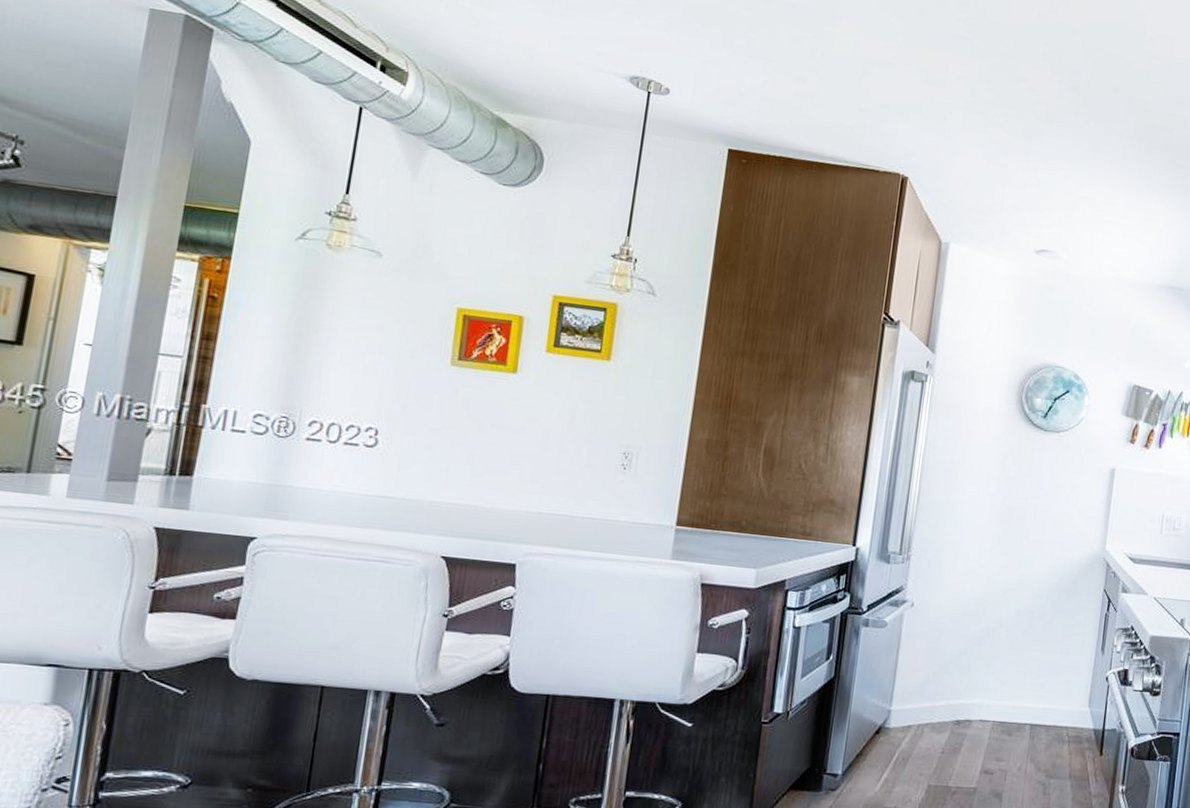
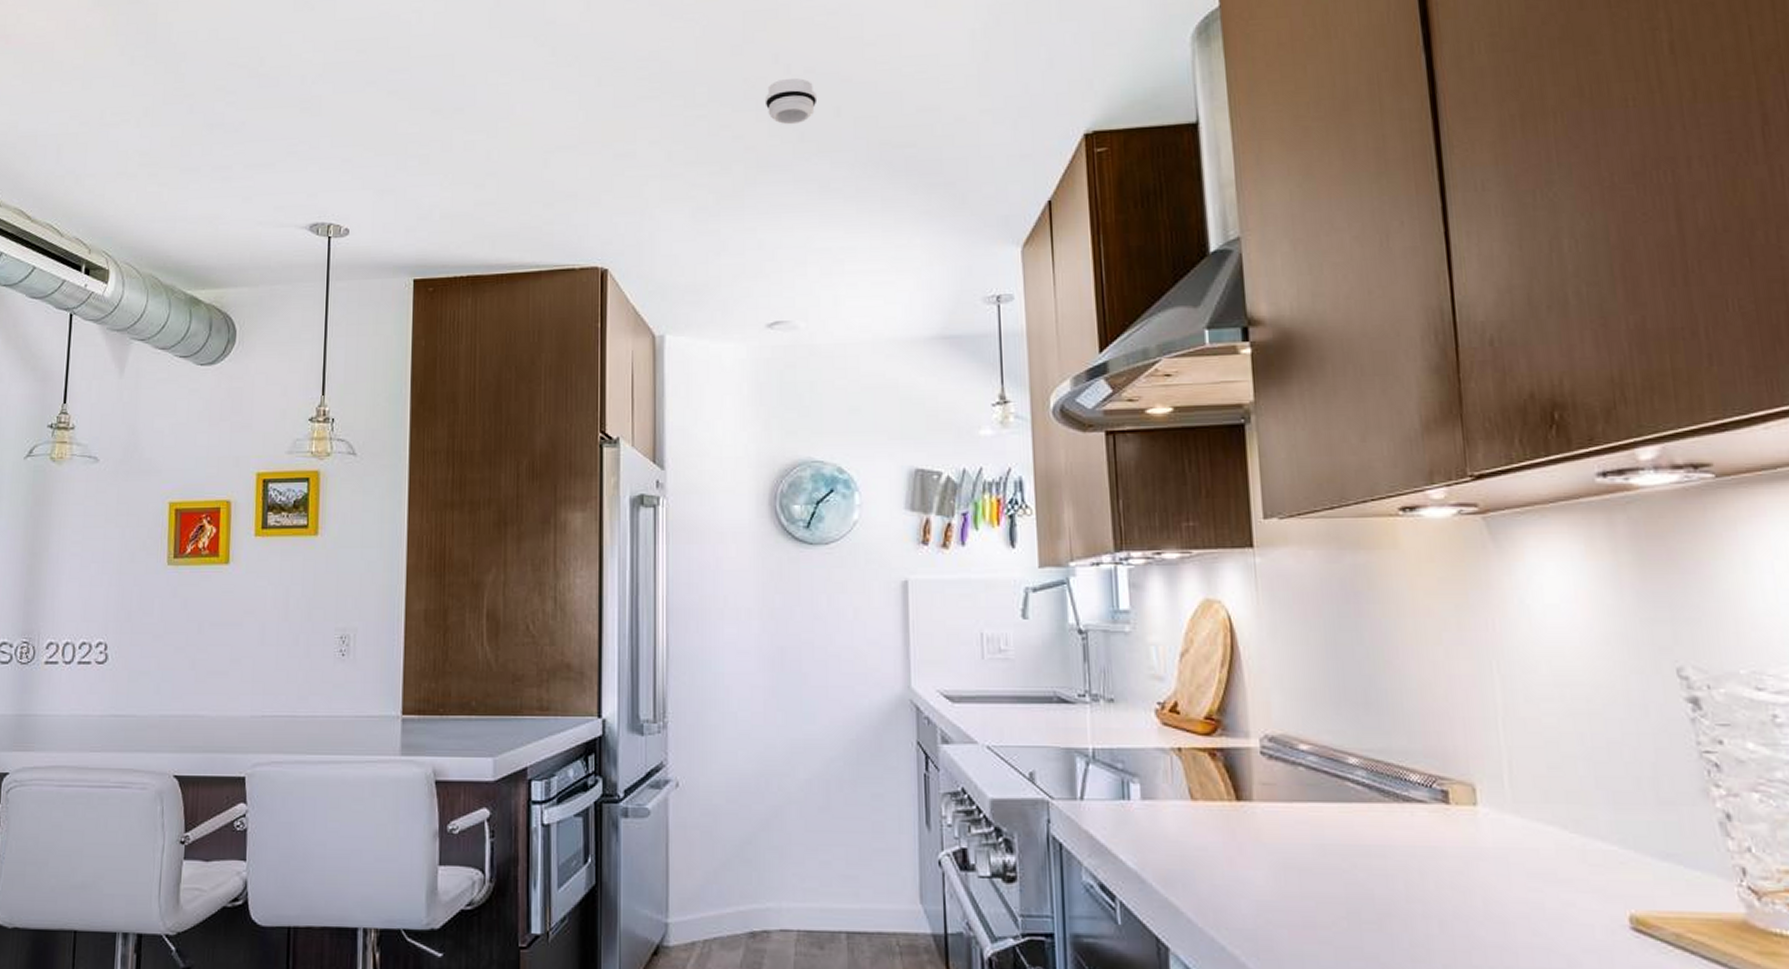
smoke detector: none [1059,51,1103,92] -> present [764,78,818,125]

